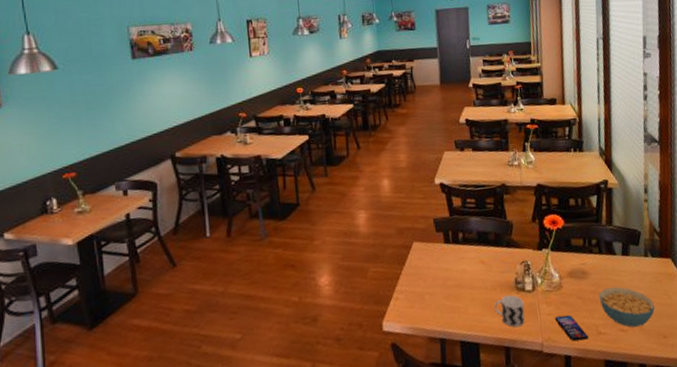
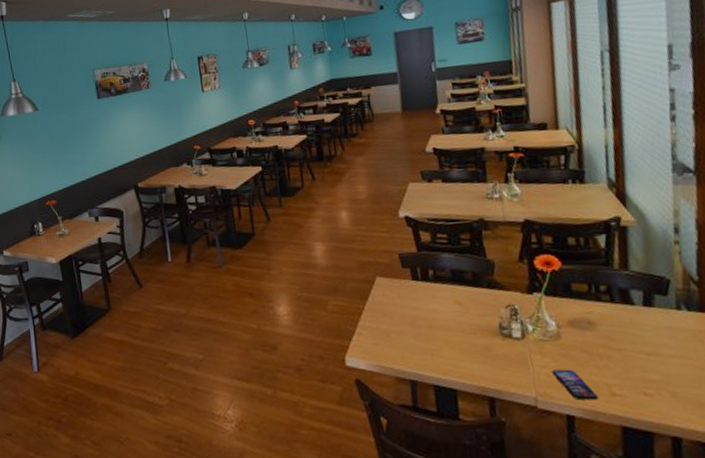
cup: present [494,294,525,328] -> none [473,340,513,377]
cereal bowl: present [599,287,655,328] -> none [612,342,694,392]

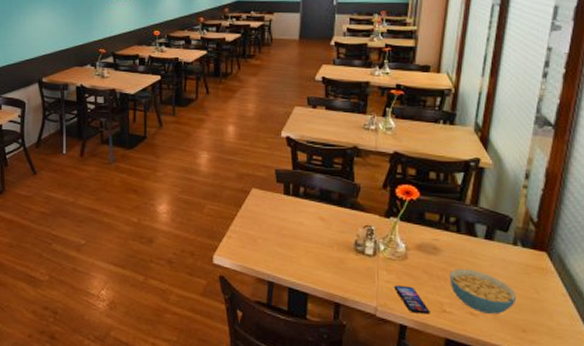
cereal bowl: none [612,342,694,392] -> present [450,269,517,314]

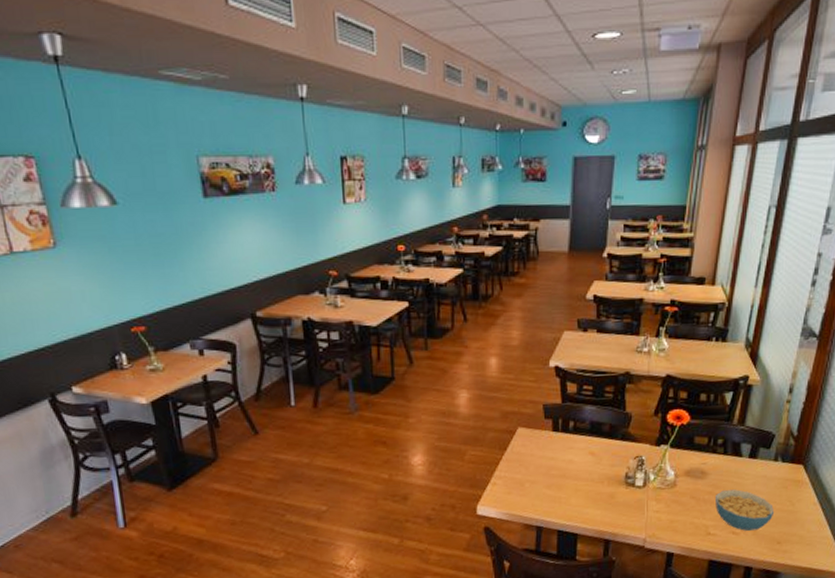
smartphone: present [395,285,430,314] -> none [663,513,696,540]

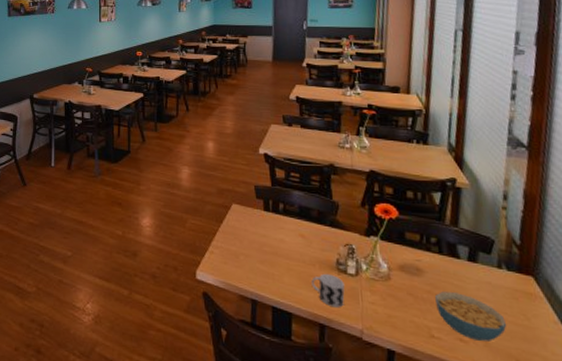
cup: none [599,489,631,522] -> present [311,273,345,308]

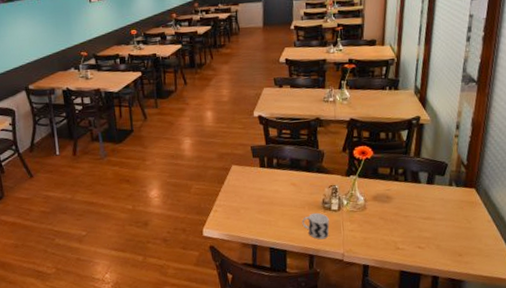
cereal bowl: present [435,291,507,342] -> none [401,211,454,246]

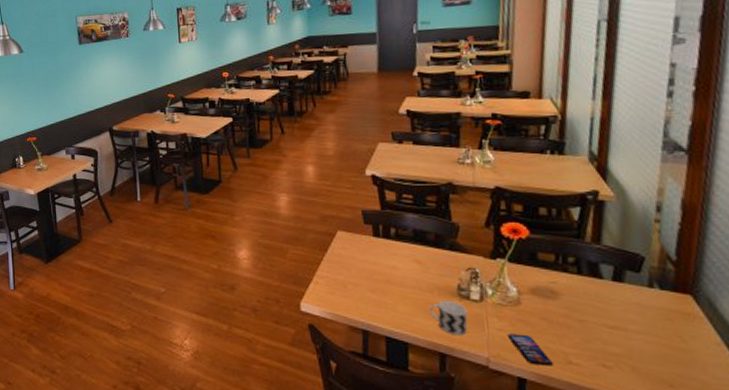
smartphone: none [357,231,387,254] -> present [508,333,553,366]

